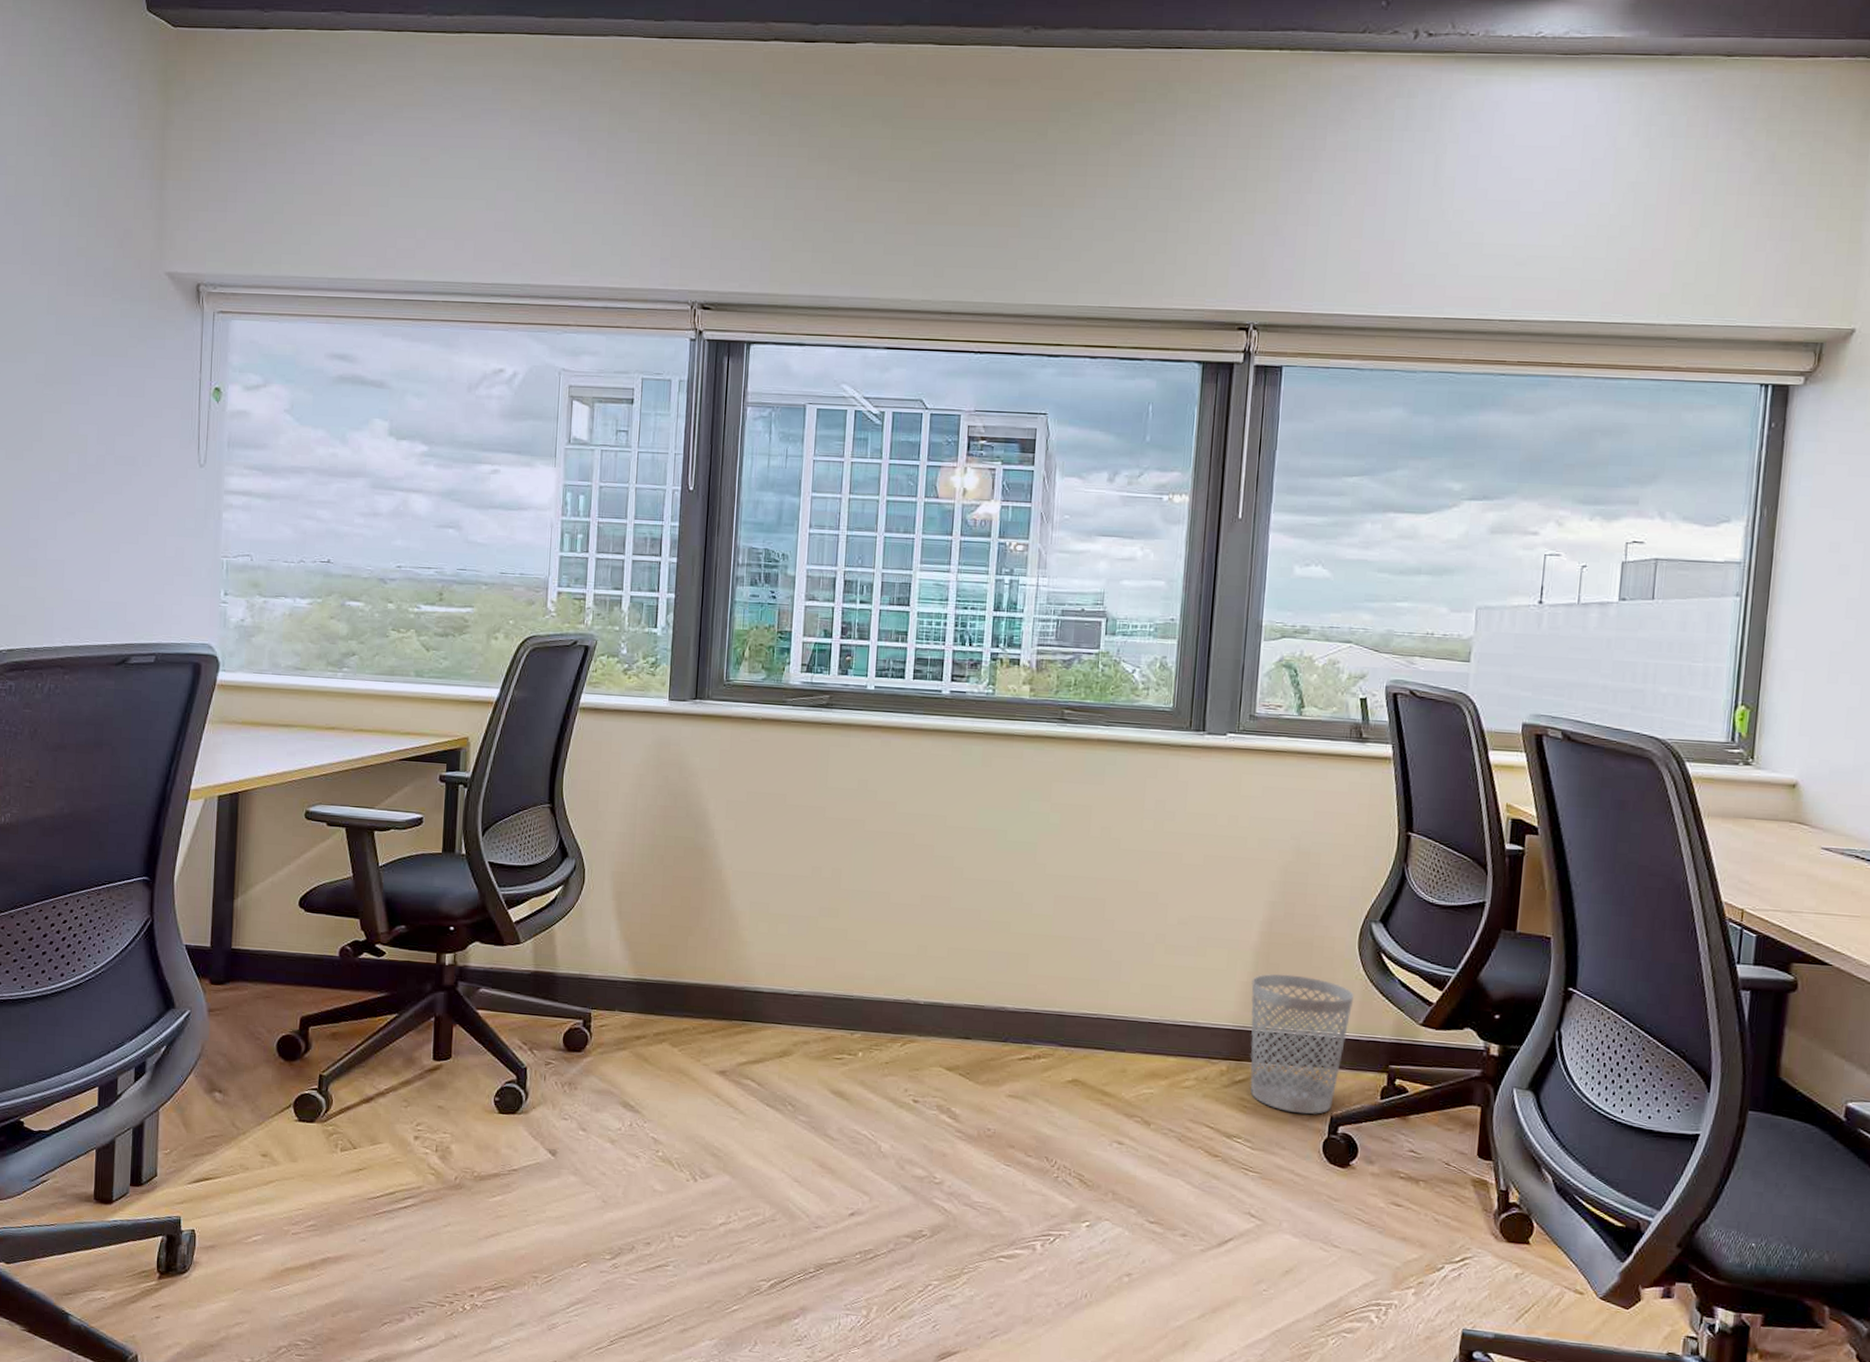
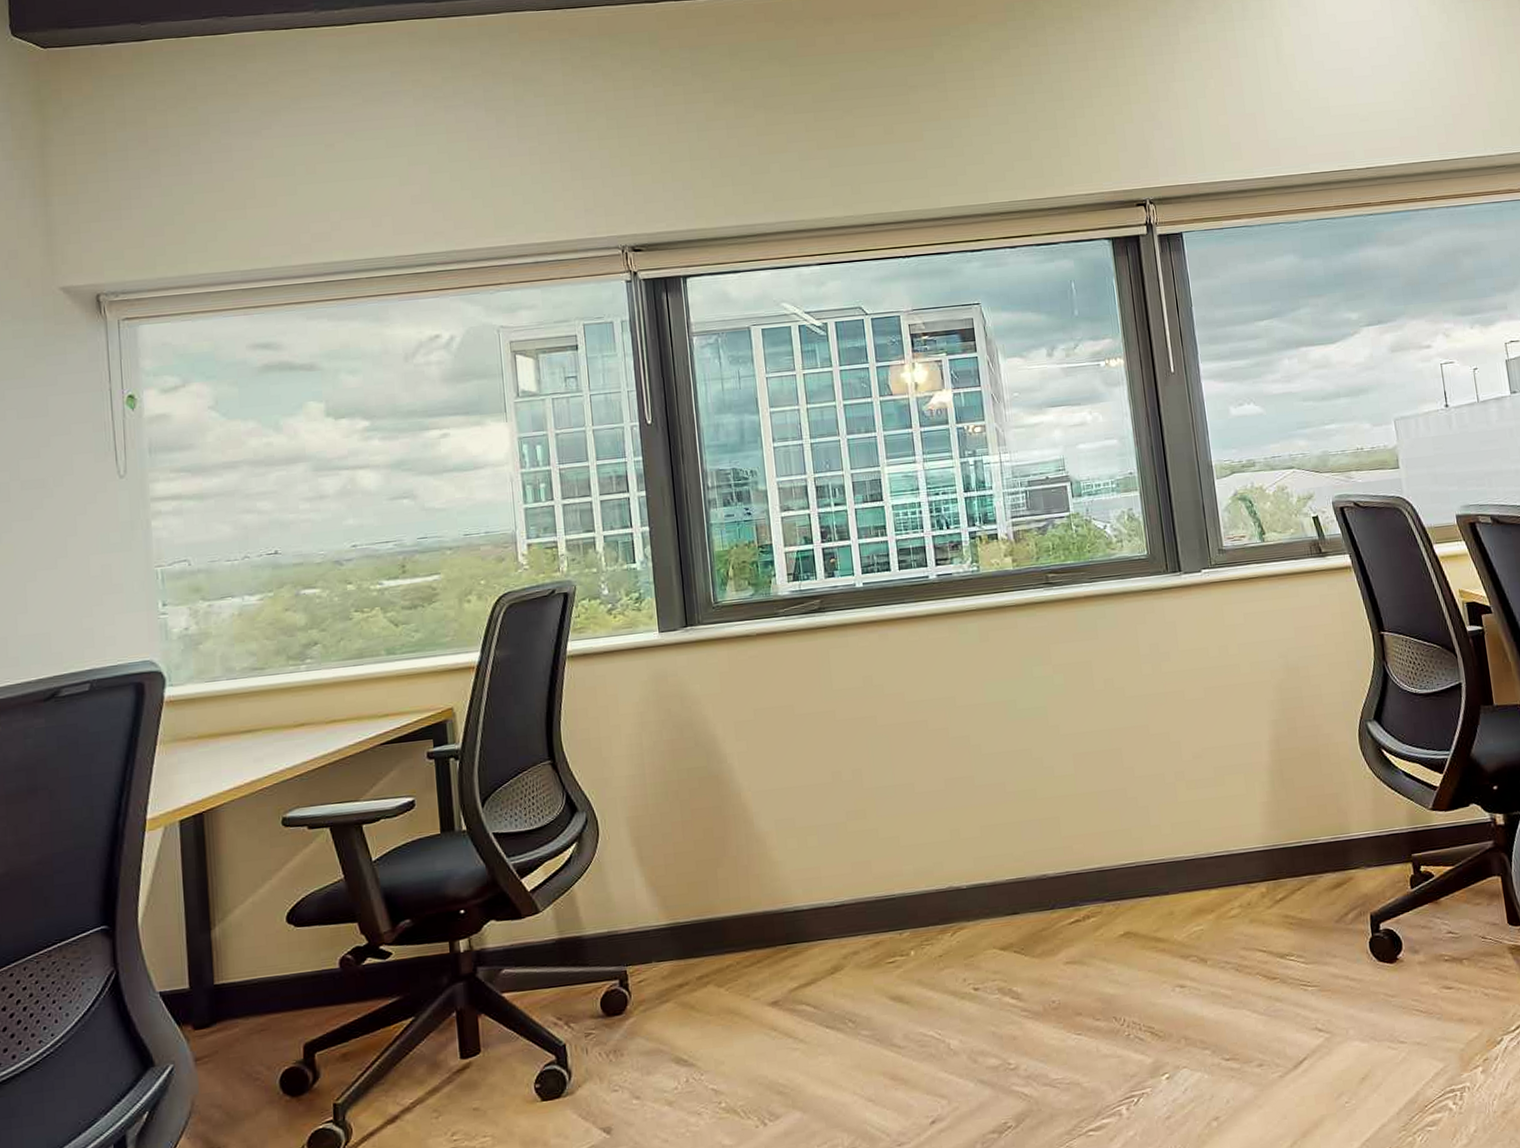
wastebasket: present [1250,974,1354,1114] -> none [1271,785,1369,920]

